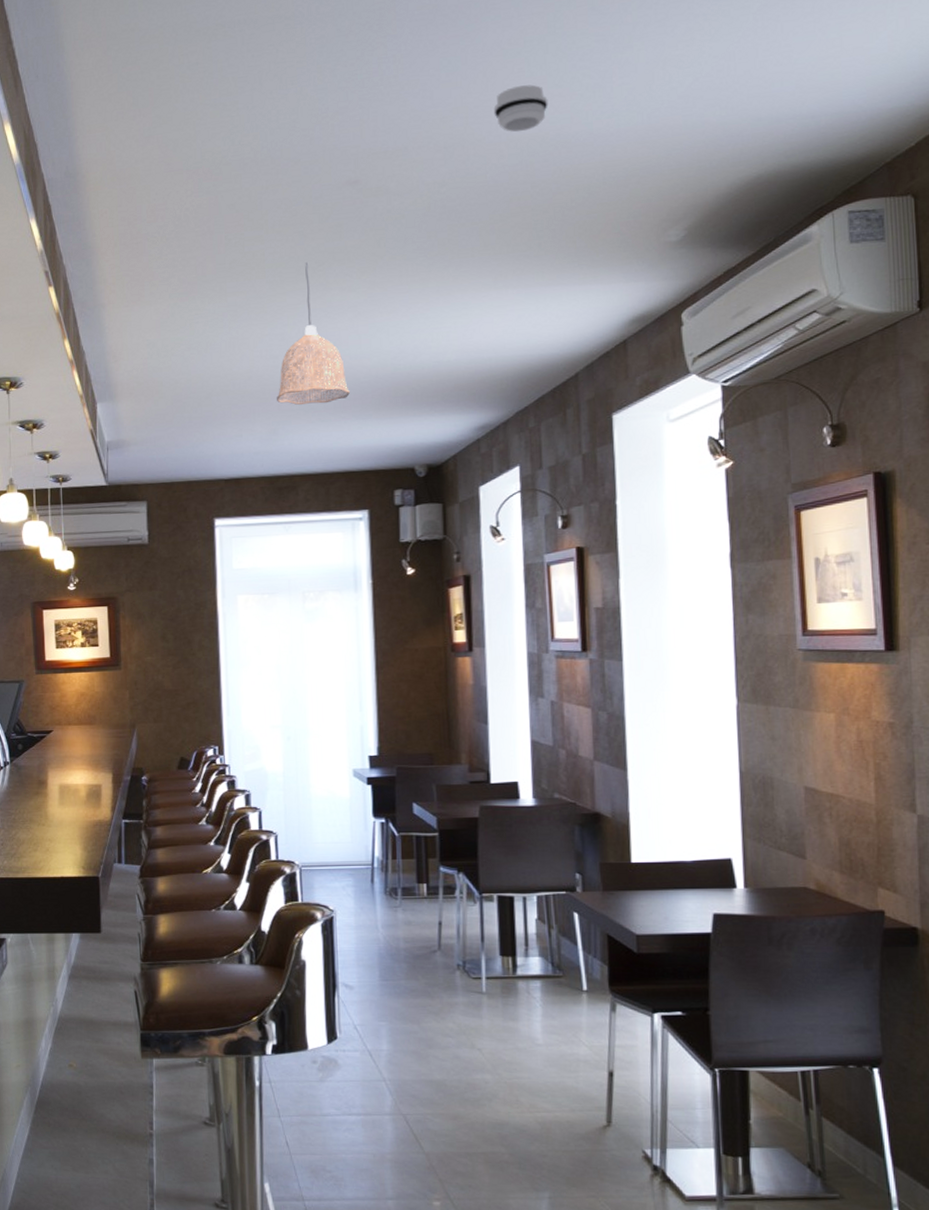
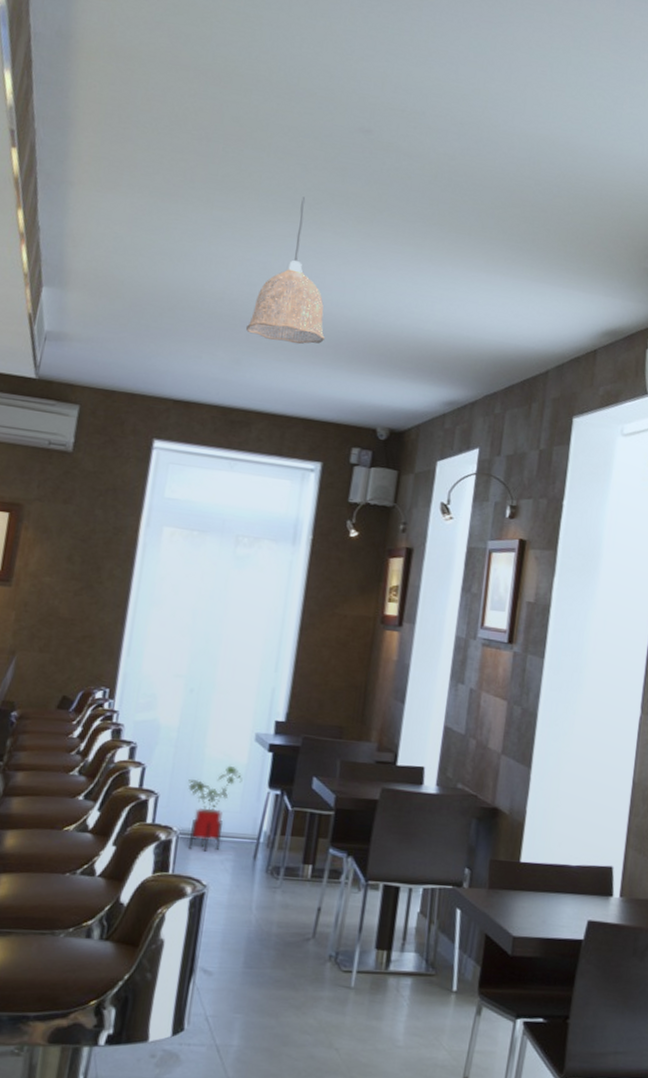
house plant: none [301,801,349,880] -> present [188,765,243,852]
smoke detector: present [493,84,548,133] -> none [512,86,564,130]

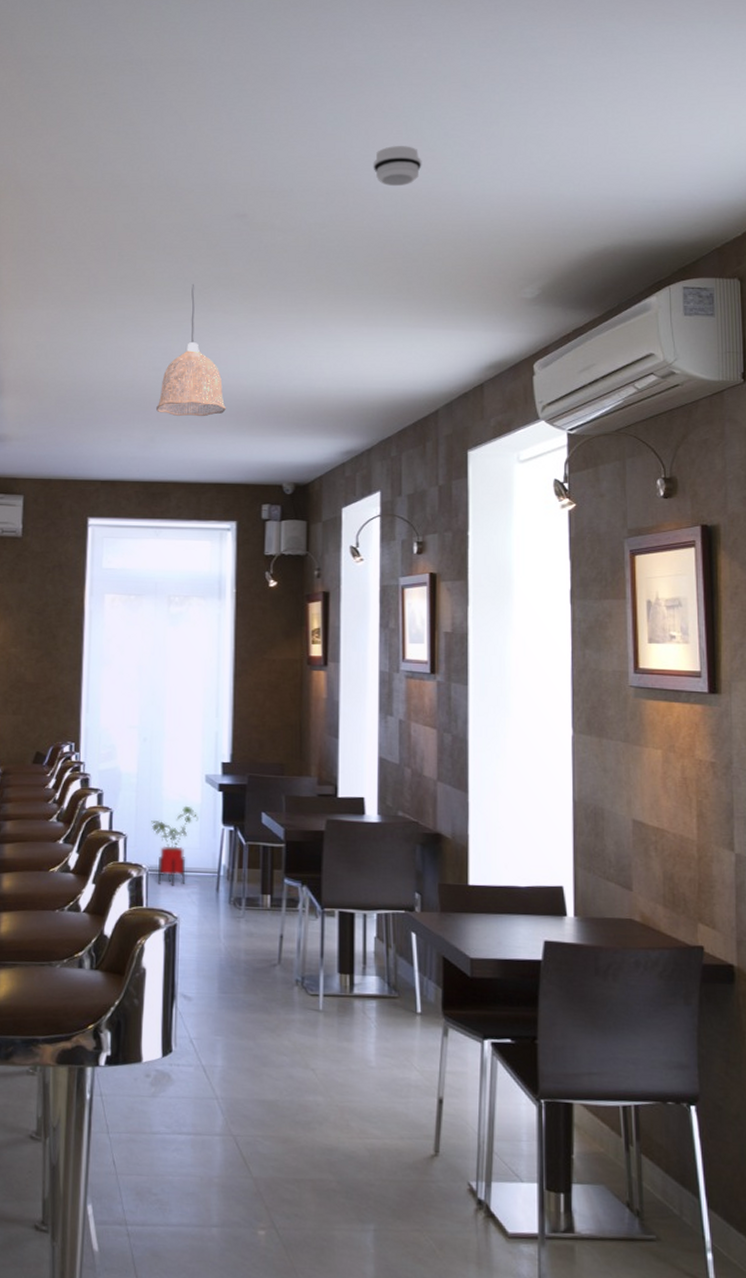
smoke detector: none [512,86,564,130] -> present [373,146,422,187]

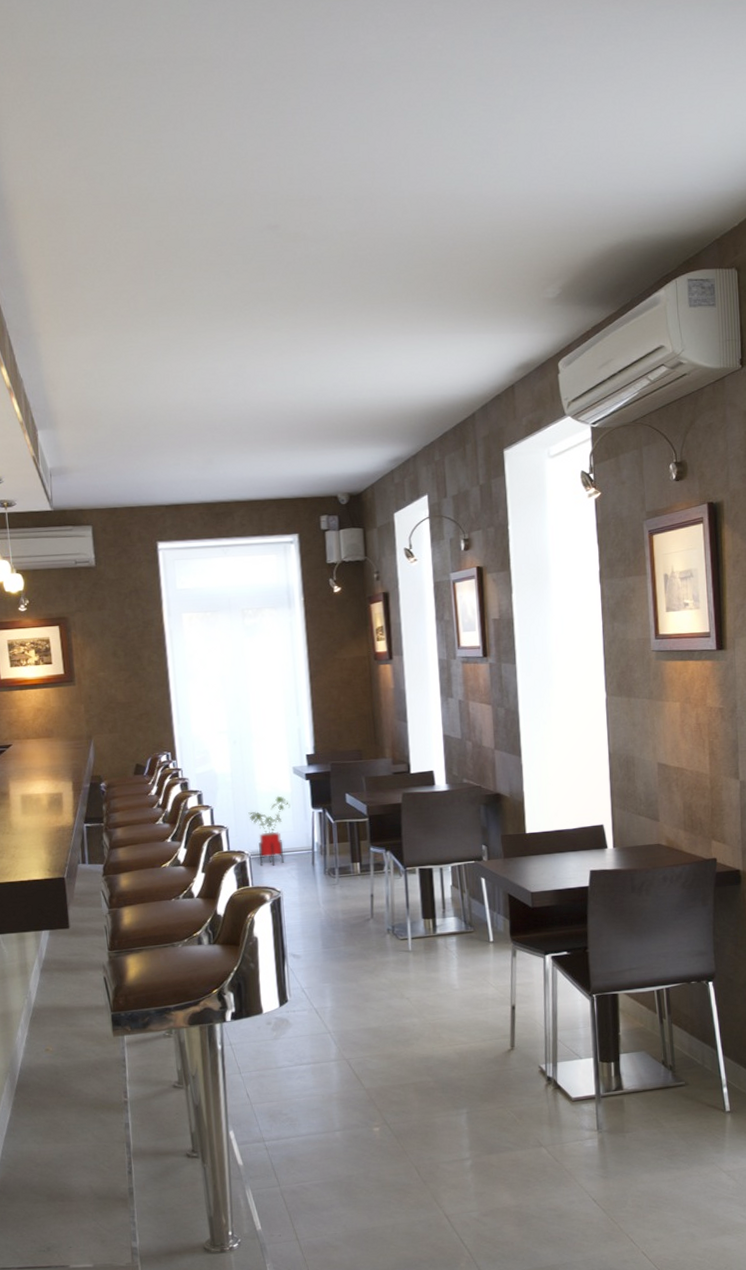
pendant lamp: present [156,284,227,417] -> none [211,301,278,436]
smoke detector: present [373,146,422,187] -> none [397,146,444,190]

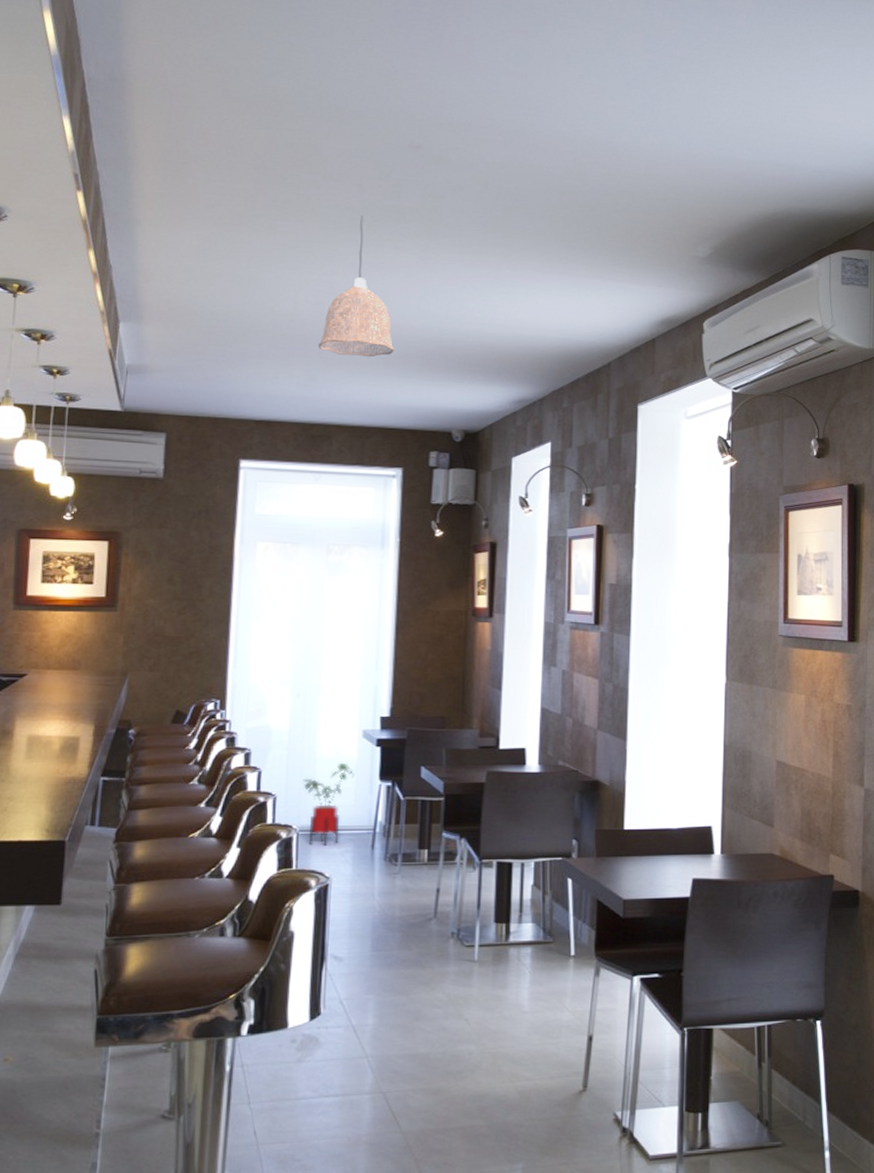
pendant lamp: none [211,301,278,436] -> present [319,215,395,357]

